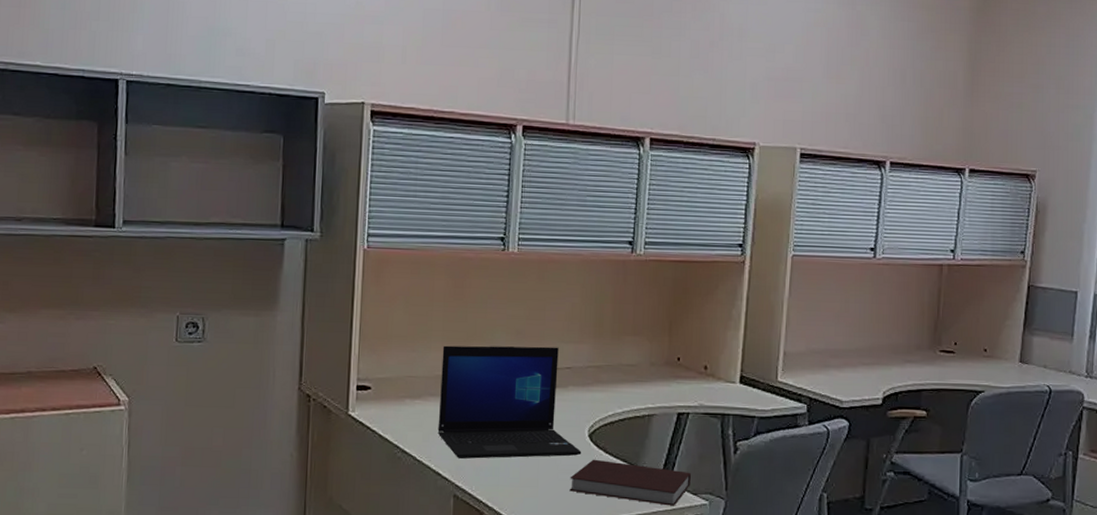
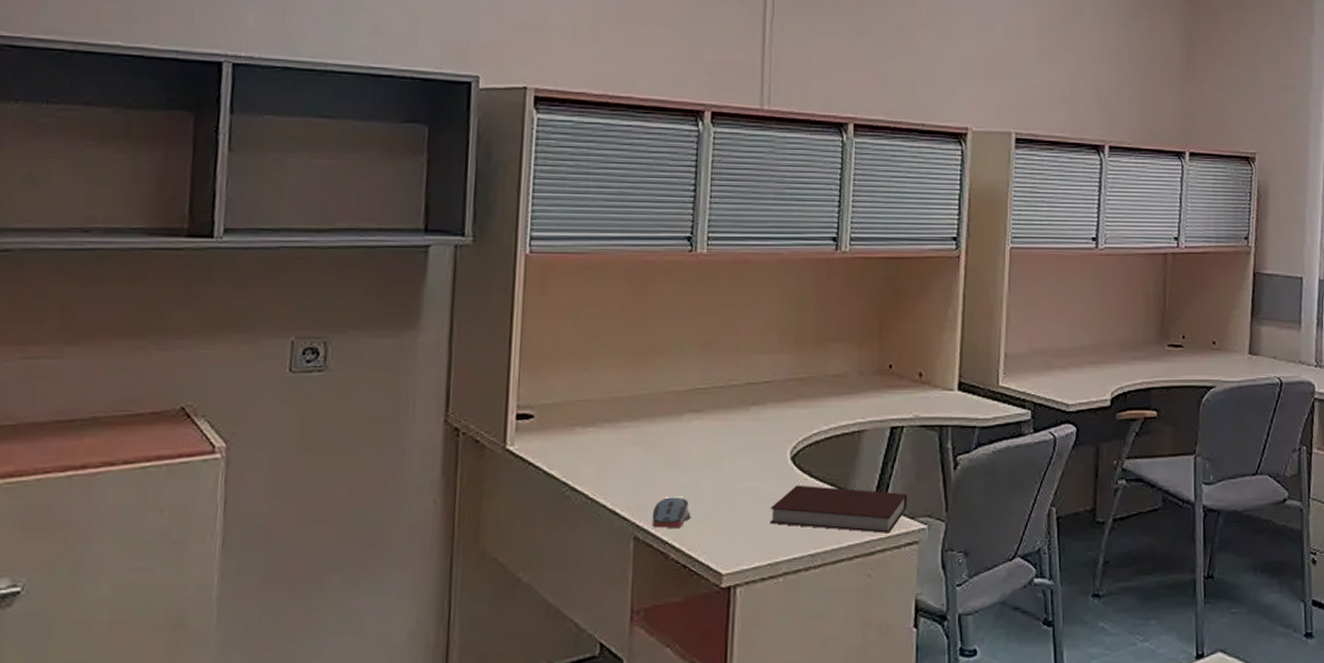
laptop: present [437,345,582,459] -> none [614,359,783,493]
computer mouse: none [469,463,502,489] -> present [652,497,691,528]

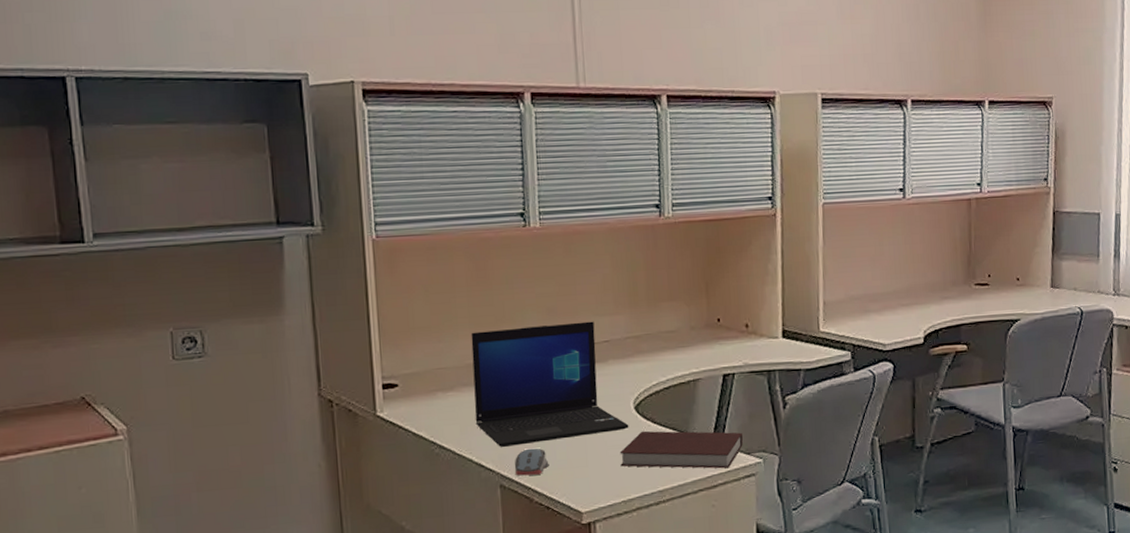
laptop: none [614,359,783,493] -> present [471,321,629,447]

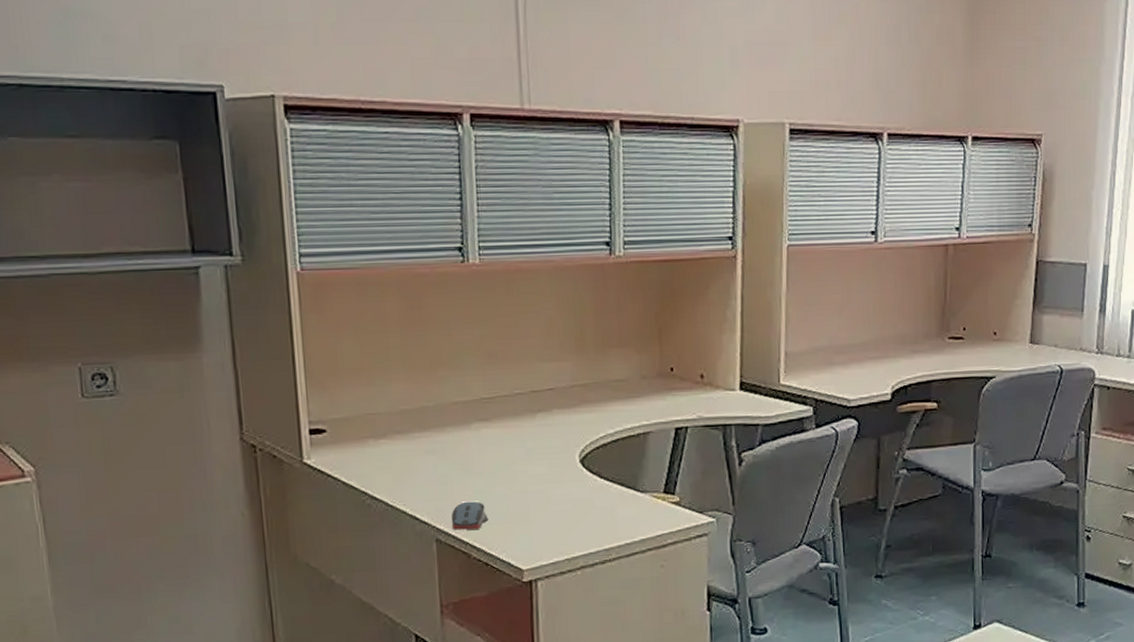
laptop: present [471,321,629,447] -> none [404,367,574,499]
notebook: present [619,430,743,469] -> none [563,485,695,528]

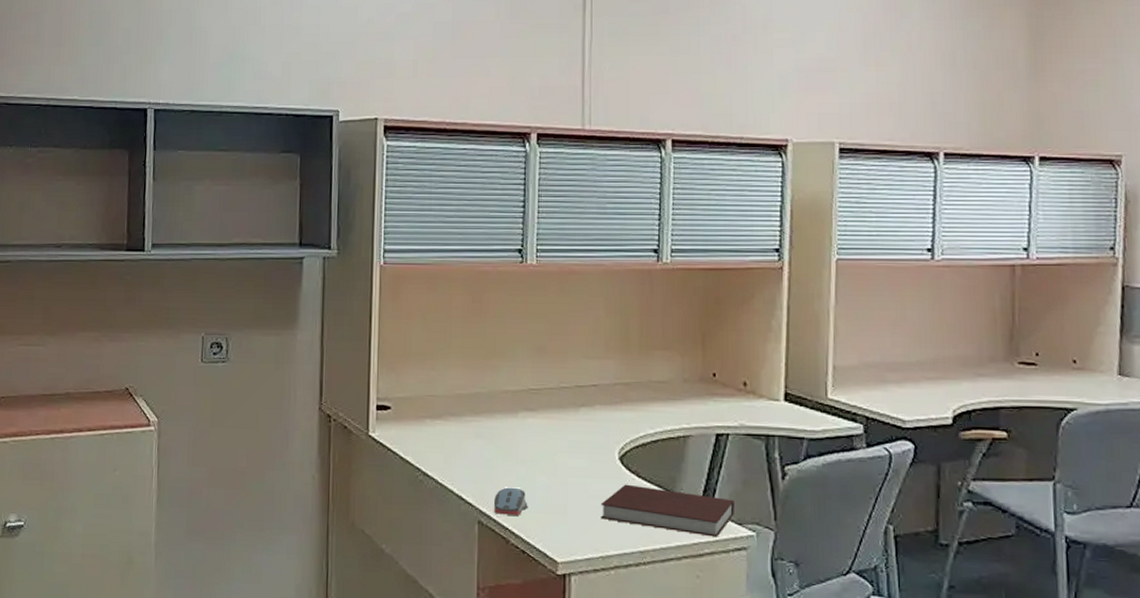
notebook: none [563,485,695,528] -> present [600,484,734,537]

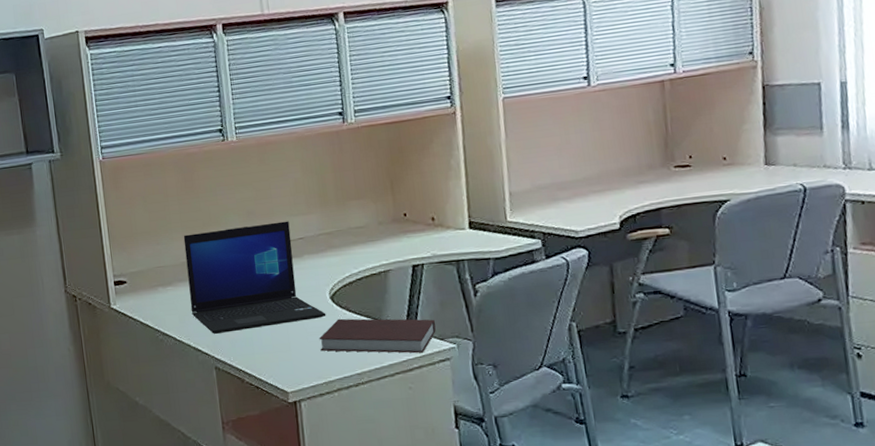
laptop: none [459,362,612,483] -> present [183,221,326,334]
computer mouse: present [493,487,528,516] -> none [226,334,257,359]

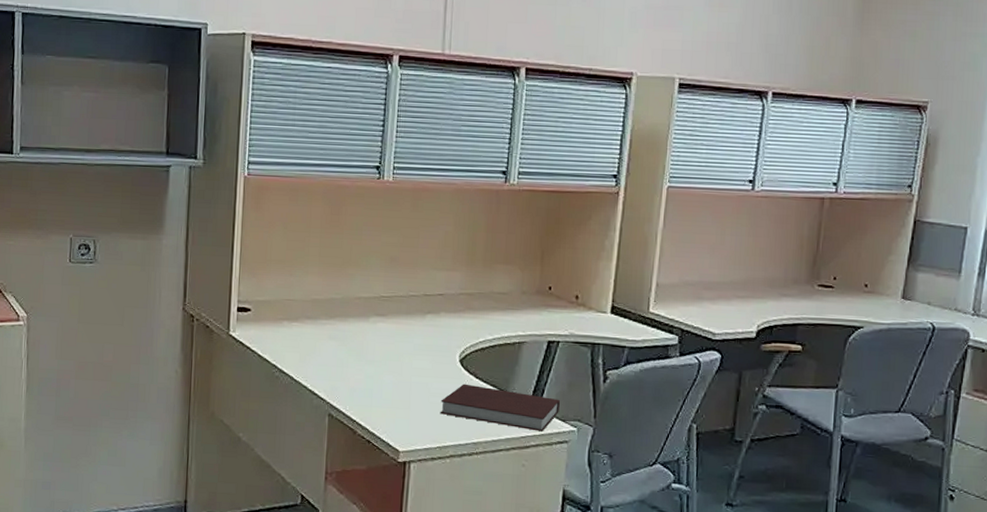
laptop: present [183,221,326,334] -> none [313,270,453,380]

